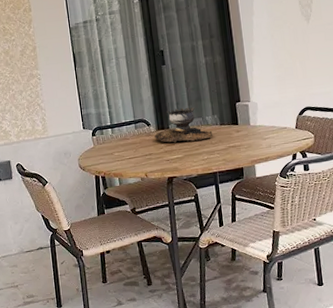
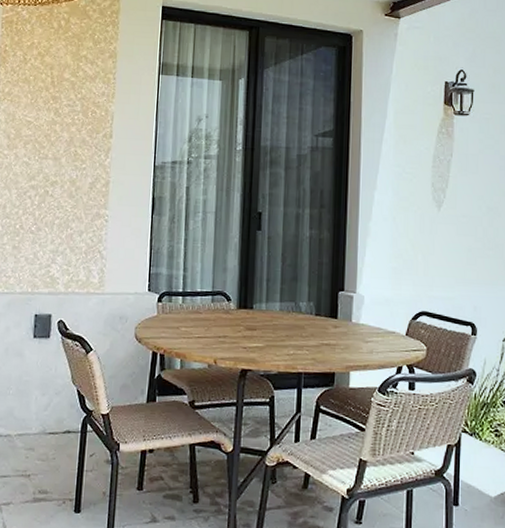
brazier: present [154,107,213,143] -> none [233,285,305,330]

